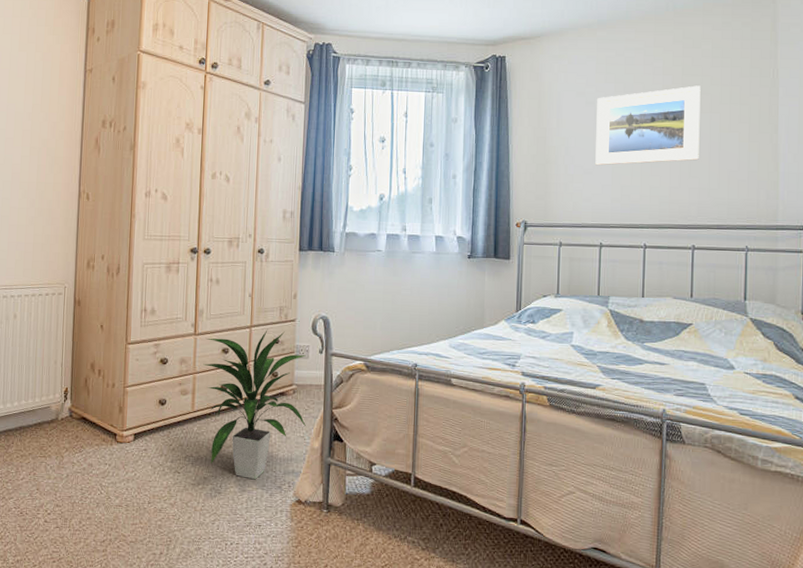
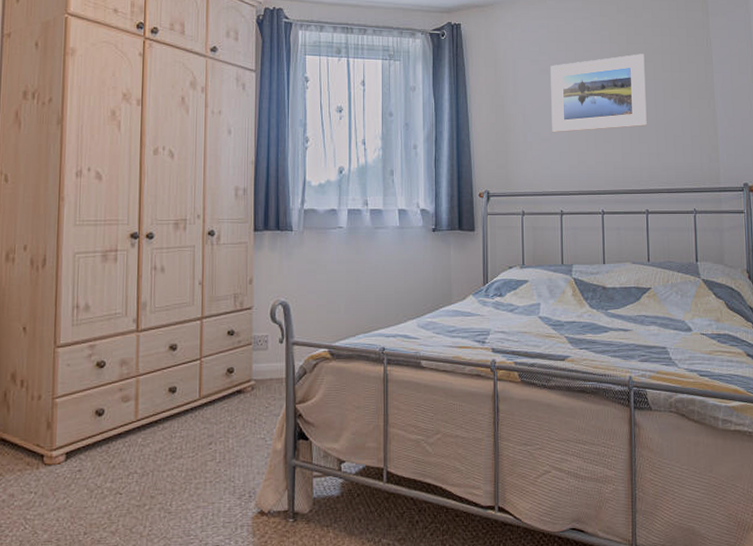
indoor plant: present [203,328,307,480] -> none [147,319,268,493]

